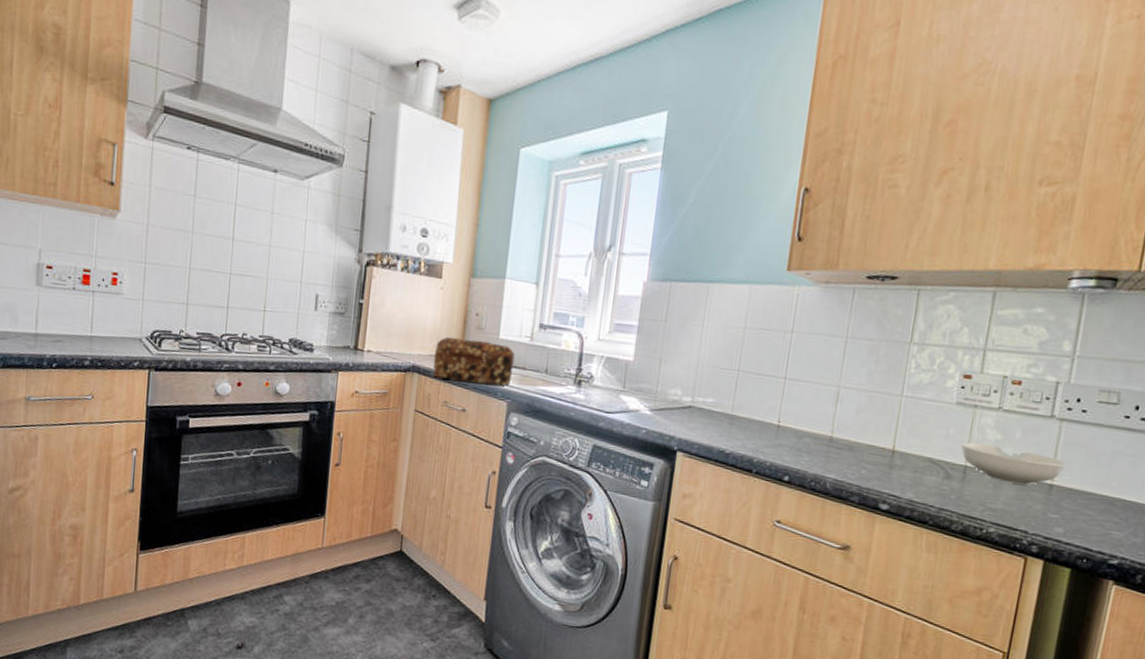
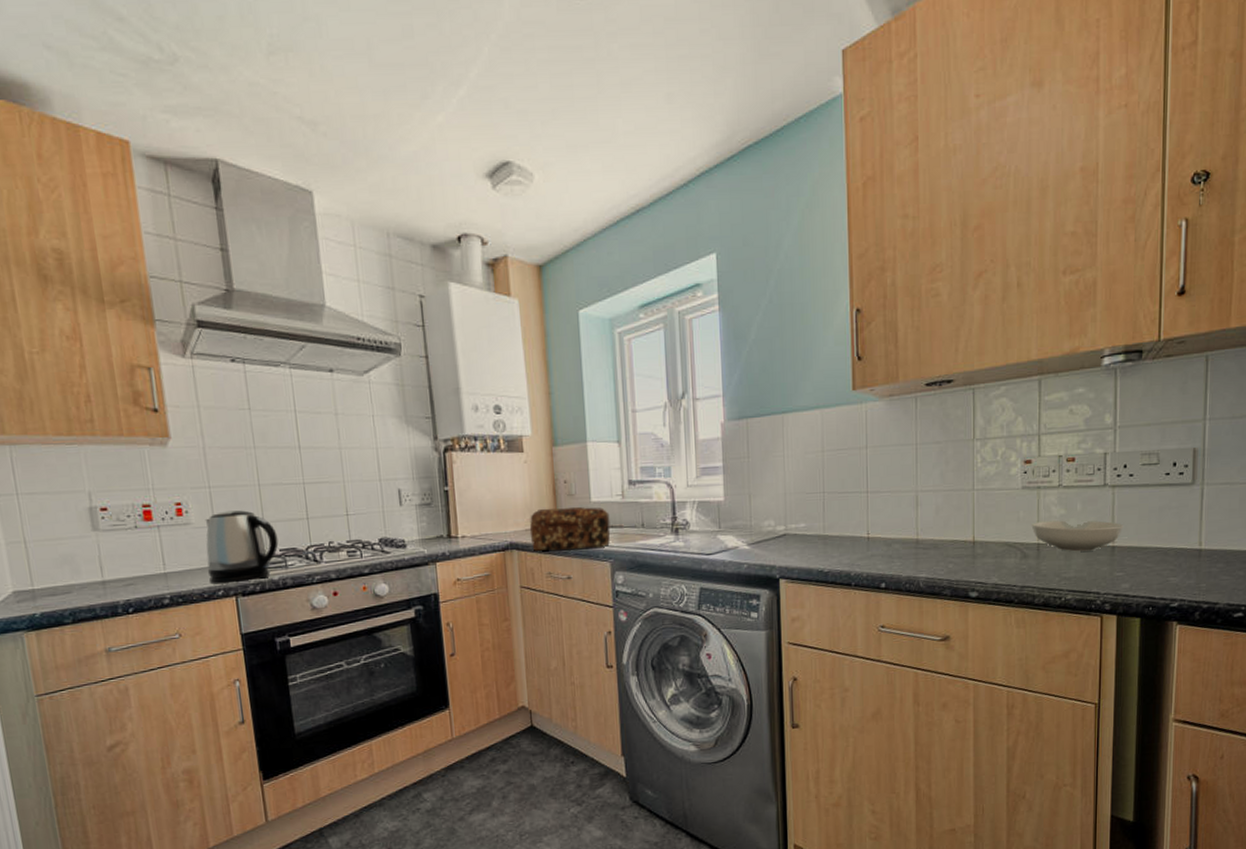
kettle: none [127,287,197,358] -> present [205,510,279,585]

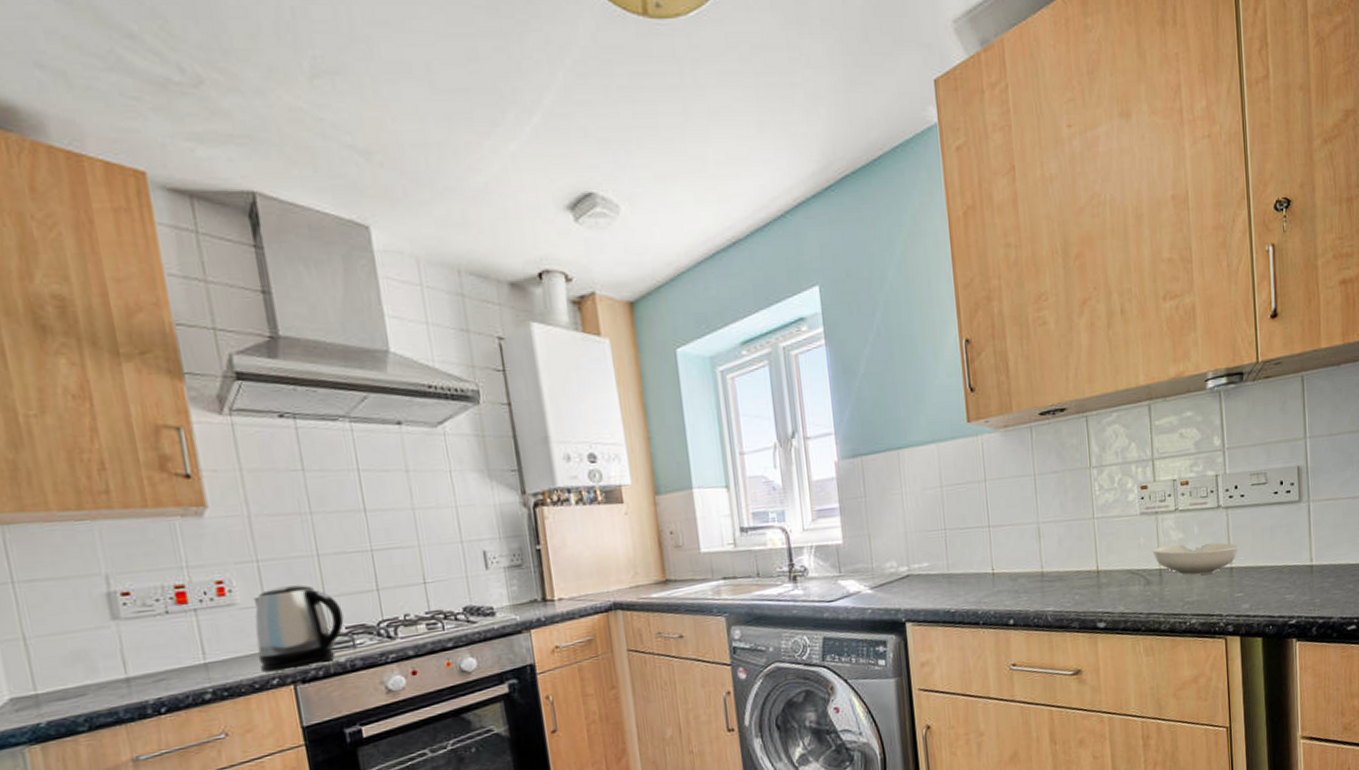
bread loaf: present [529,506,611,552] -> none [634,558,724,611]

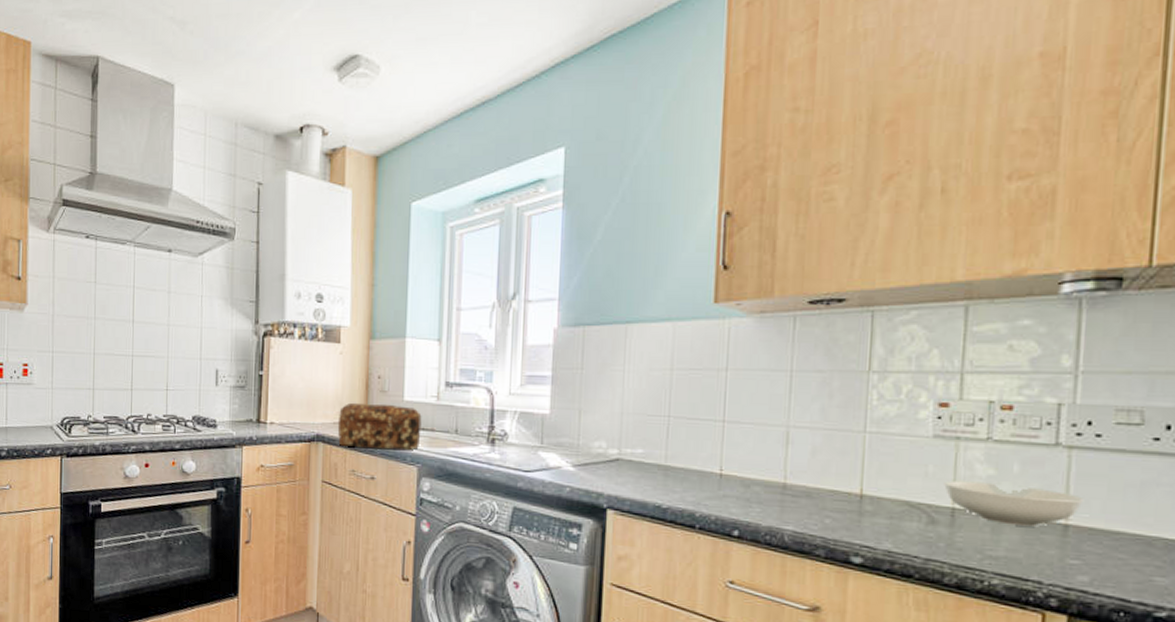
kettle: present [253,585,344,673] -> none [40,375,104,444]
bread loaf: none [634,558,724,611] -> present [337,402,422,450]

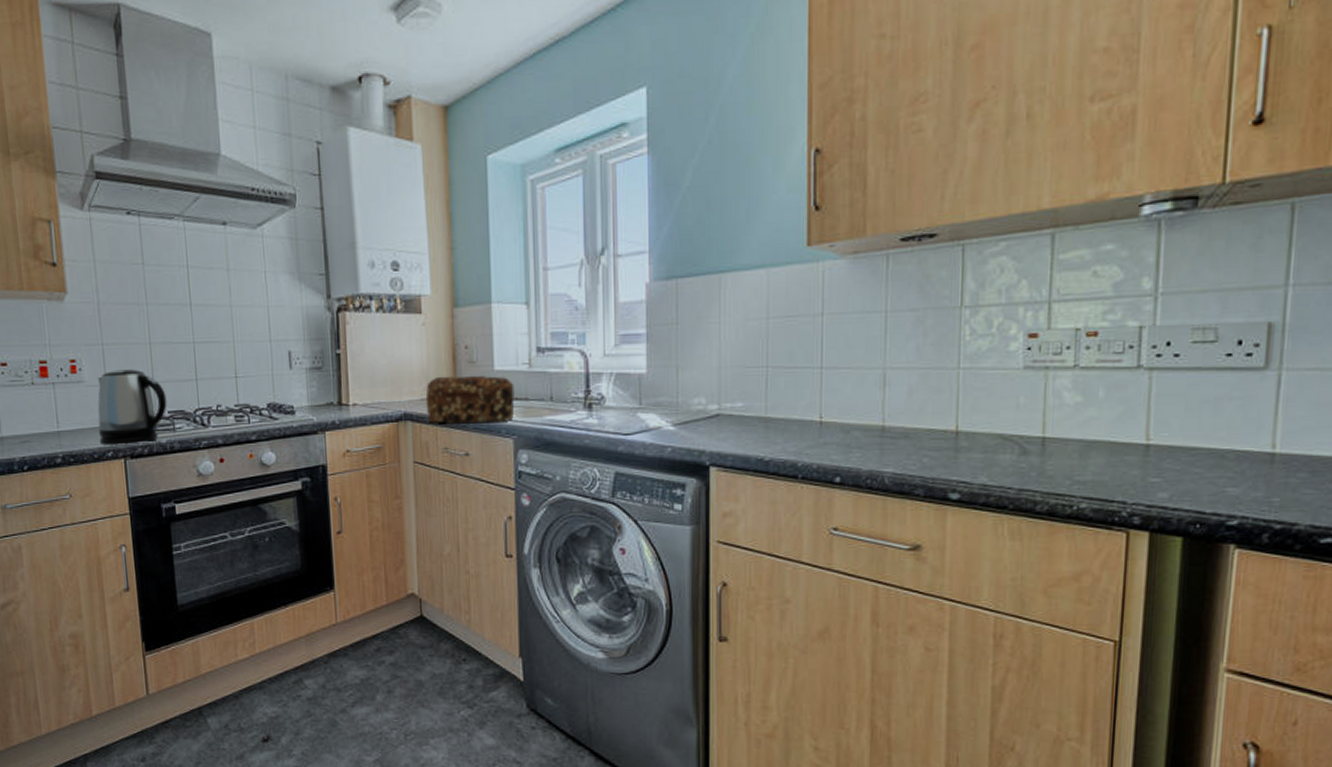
kettle: none [40,375,104,444] -> present [97,369,167,445]
bowl: present [944,480,1084,527] -> none [1035,409,1164,450]

